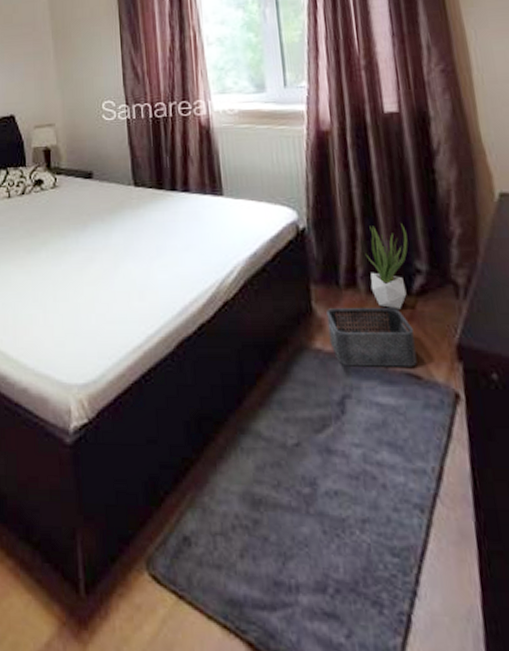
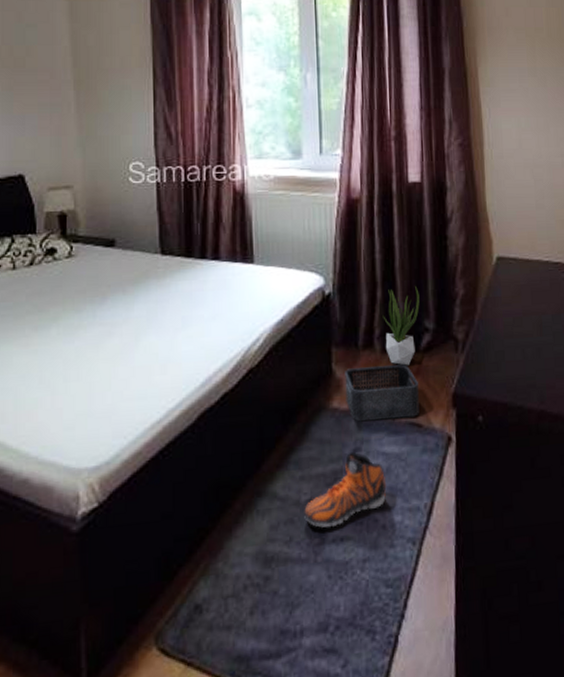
sneaker: none [291,398,384,479] -> present [304,451,387,528]

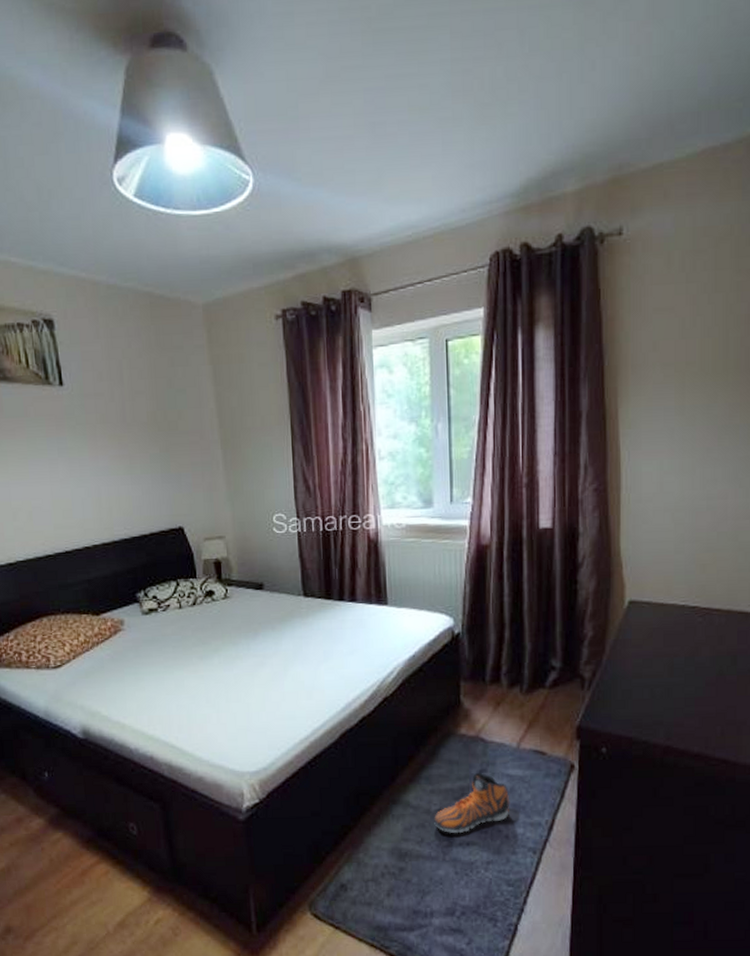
storage bin: present [345,364,419,422] -> none [472,699,544,747]
potted plant: present [382,286,420,366] -> none [510,628,547,700]

